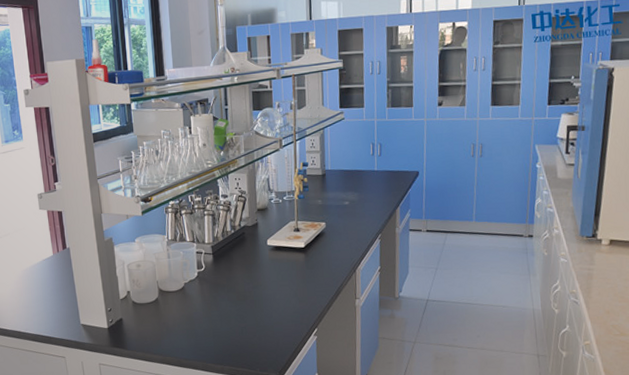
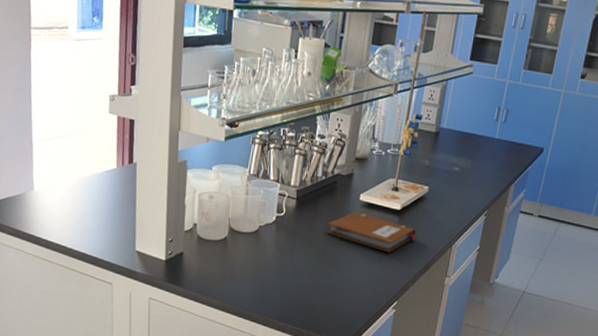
notebook: none [243,256,322,287] -> present [326,211,416,253]

